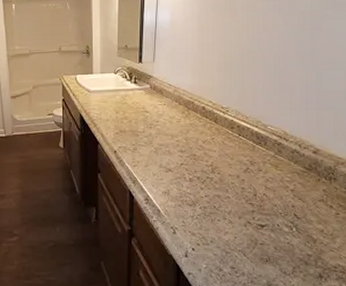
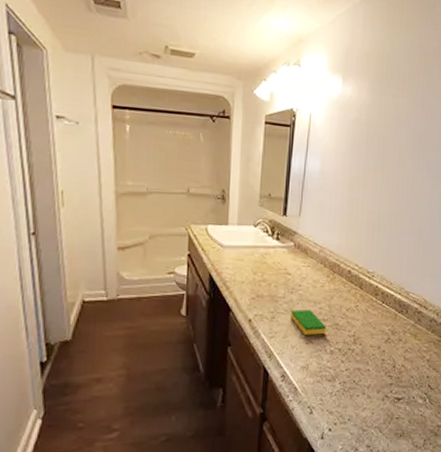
dish sponge: none [151,142,184,164] -> present [291,310,327,335]

